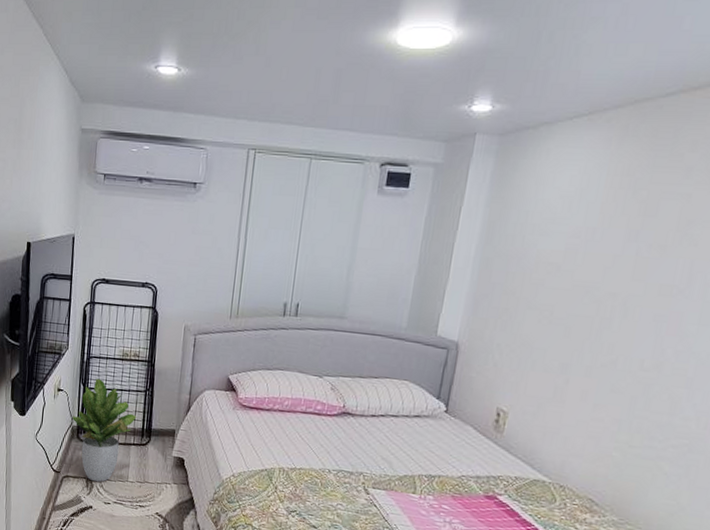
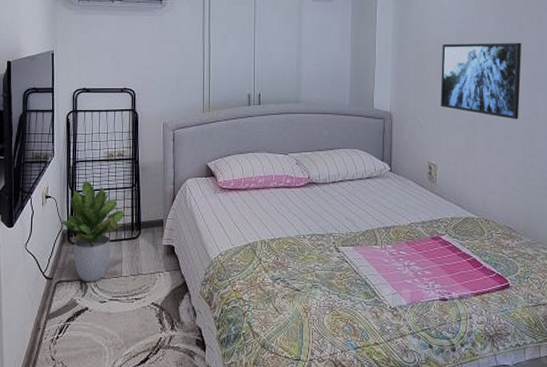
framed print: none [526,263,660,370] -> present [440,42,522,120]

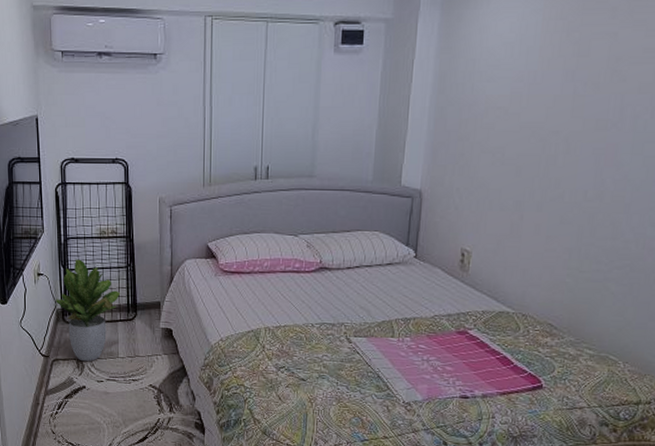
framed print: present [440,42,522,120] -> none [482,105,596,202]

